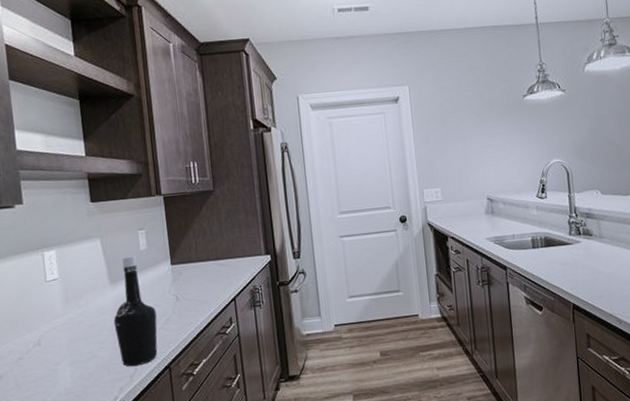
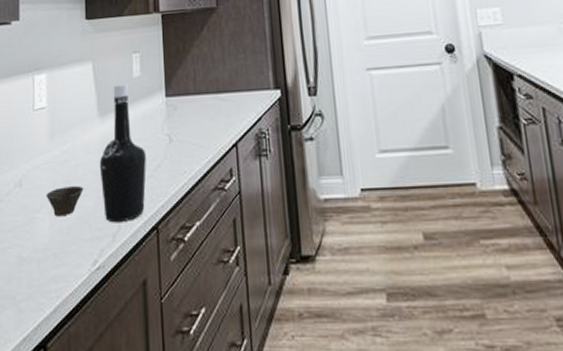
cup: none [65,340,101,367] -> present [46,185,84,217]

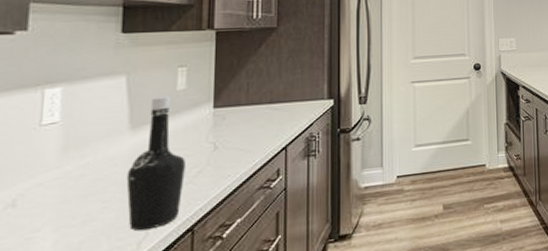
cup: present [46,185,84,217] -> none [51,199,104,234]

